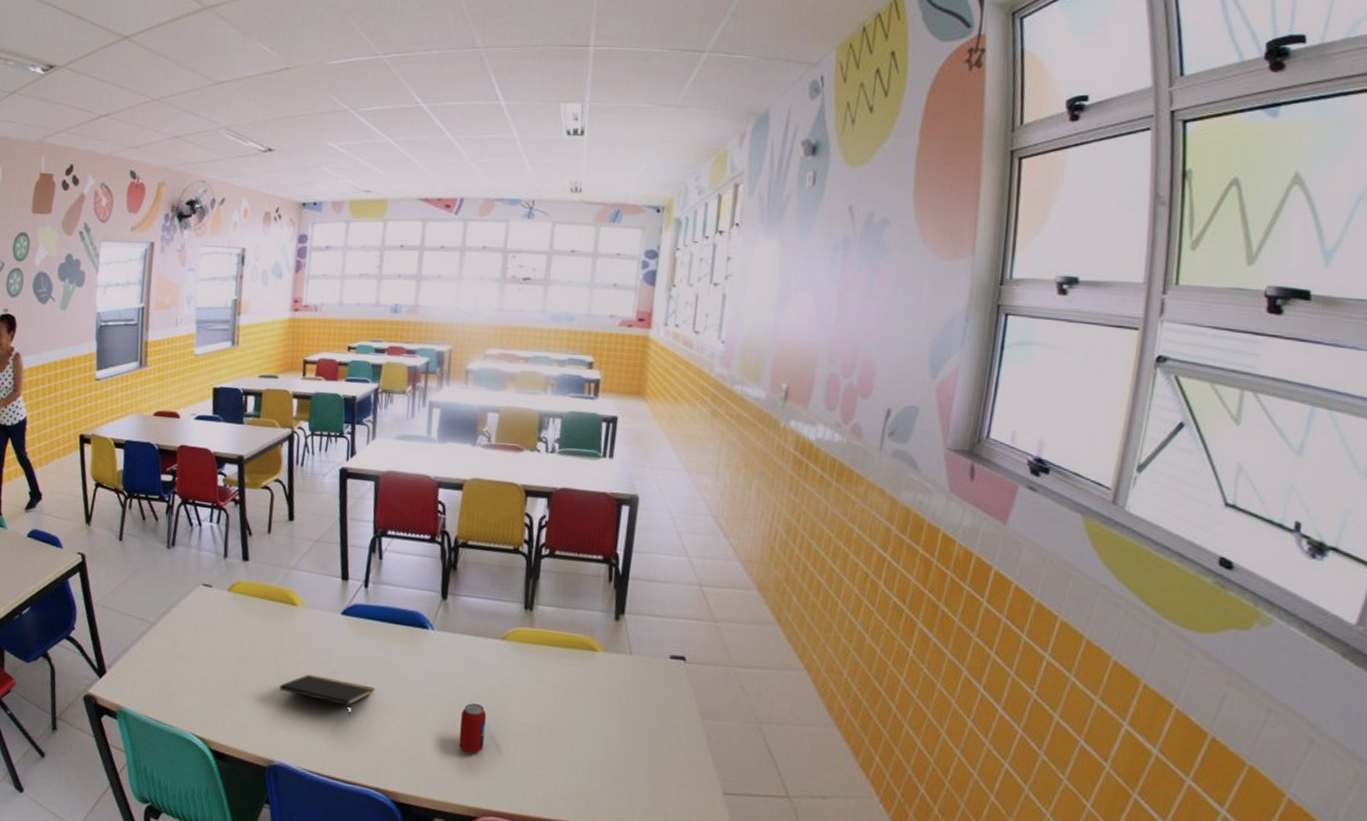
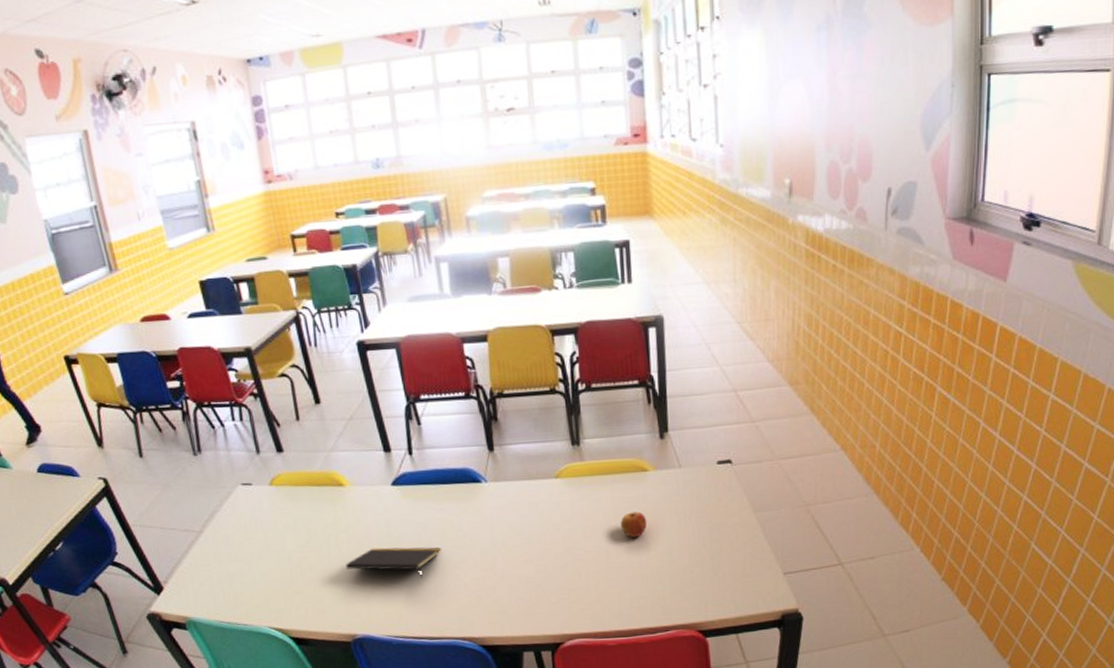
beverage can: present [459,703,487,754] -> none [529,541,557,588]
apple: none [558,691,587,720] -> present [620,511,647,538]

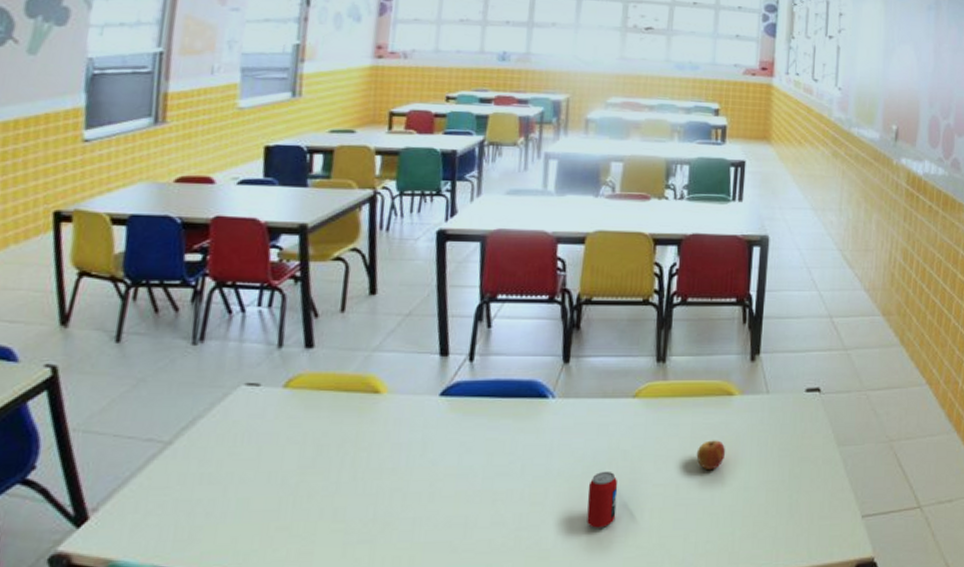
notepad: present [346,547,441,578] -> none [356,472,484,512]
beverage can: none [529,541,557,588] -> present [587,471,618,528]

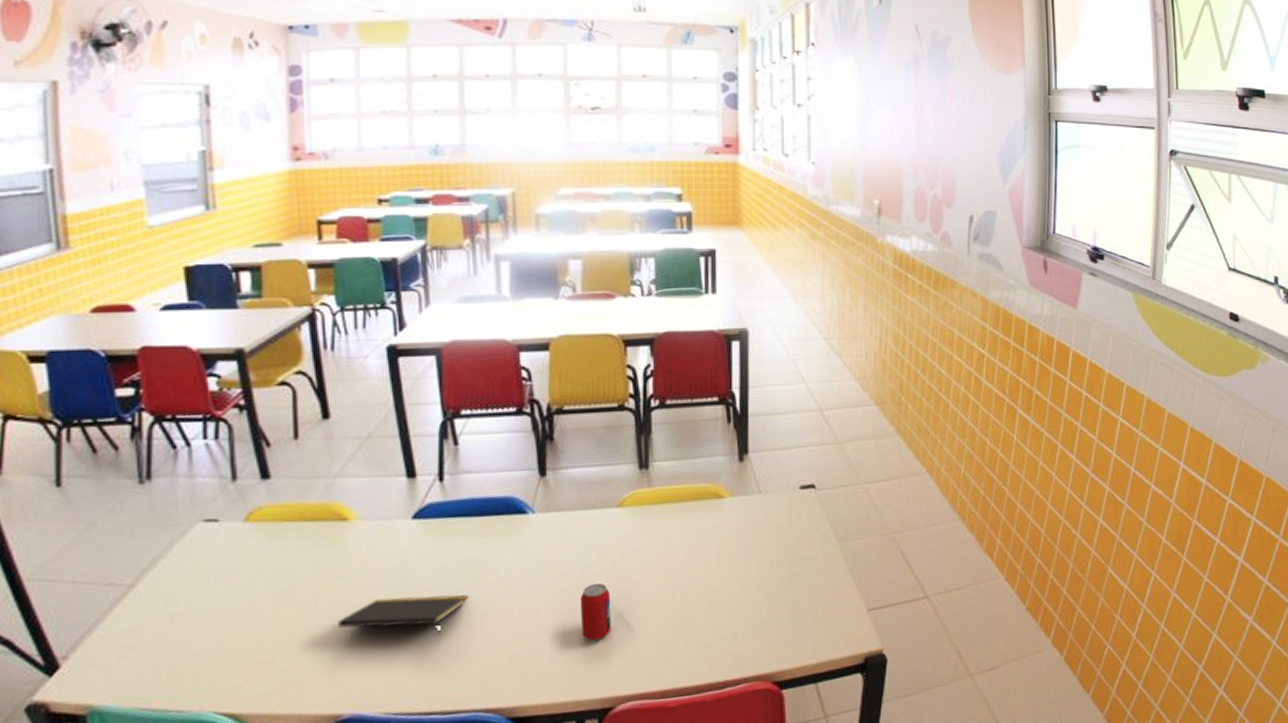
notepad: none [356,472,484,512] -> present [338,594,469,635]
apple: present [696,440,726,471] -> none [690,544,721,576]

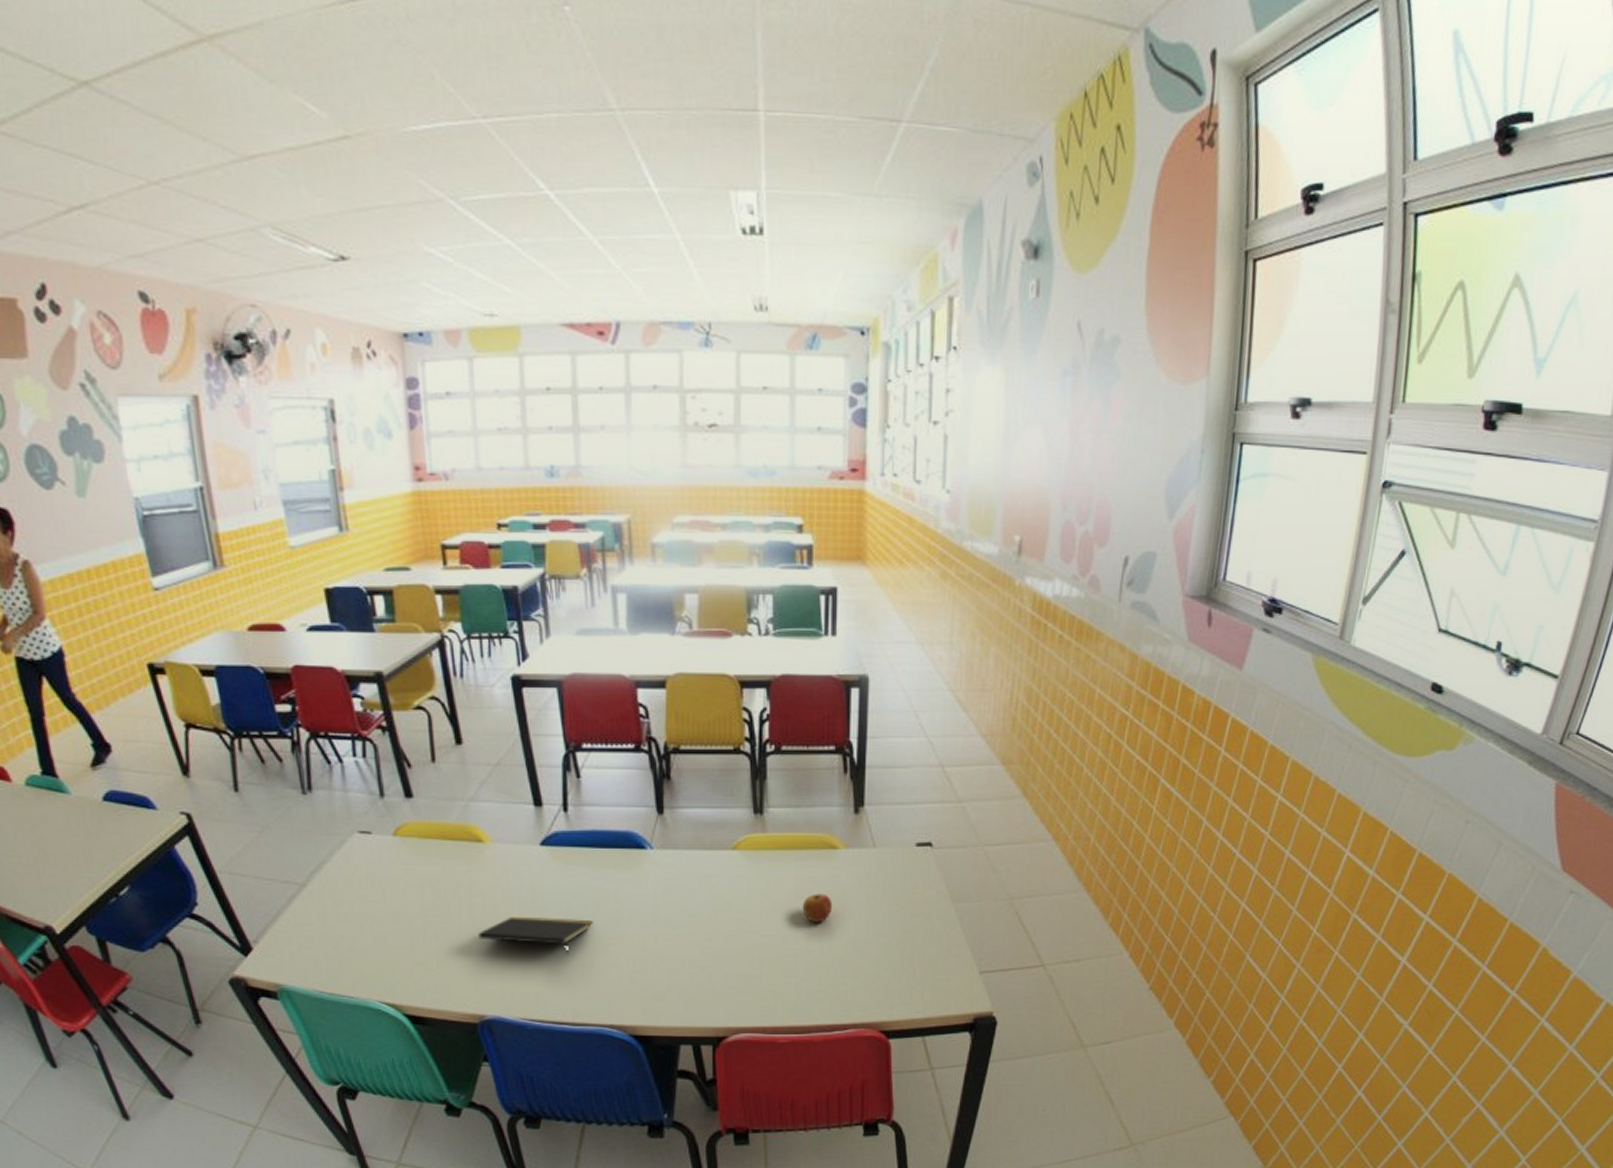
beverage can: present [579,583,612,641] -> none [695,920,726,974]
apple: none [690,544,721,576] -> present [802,894,833,923]

